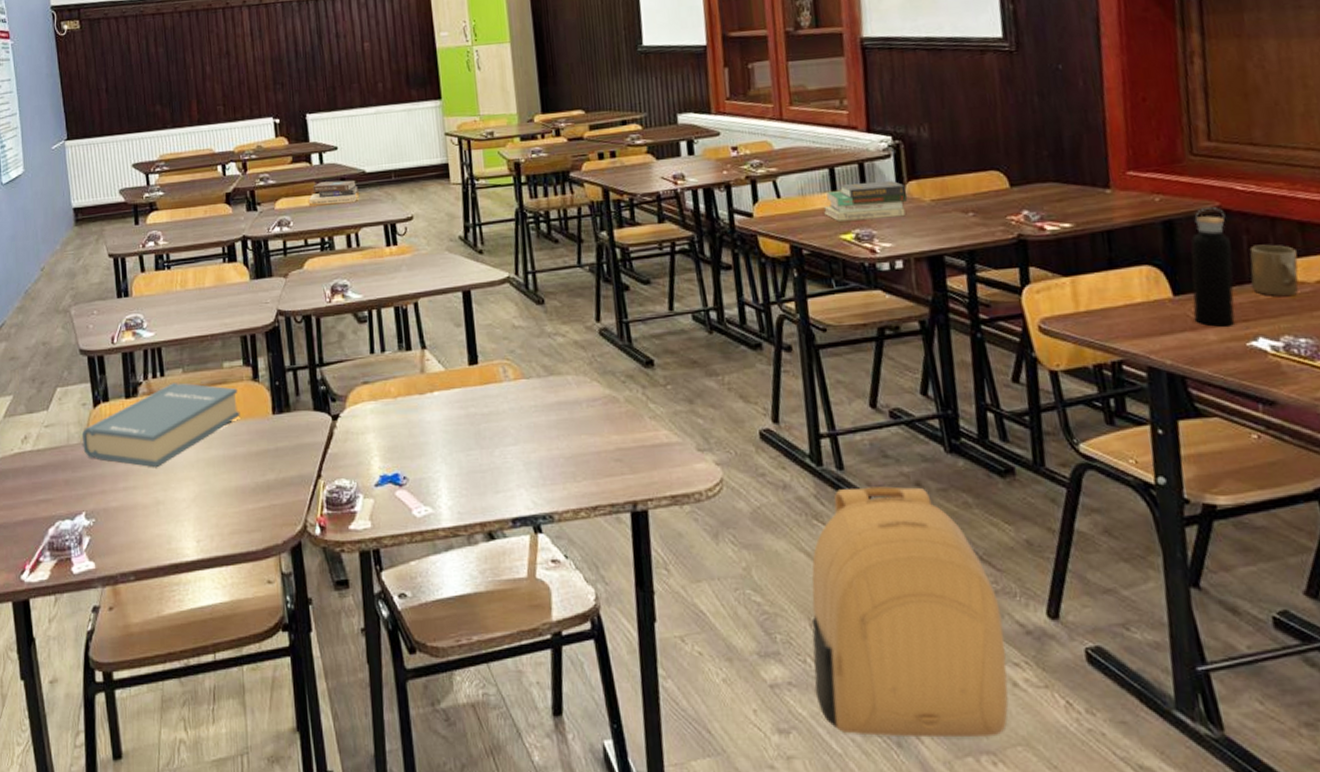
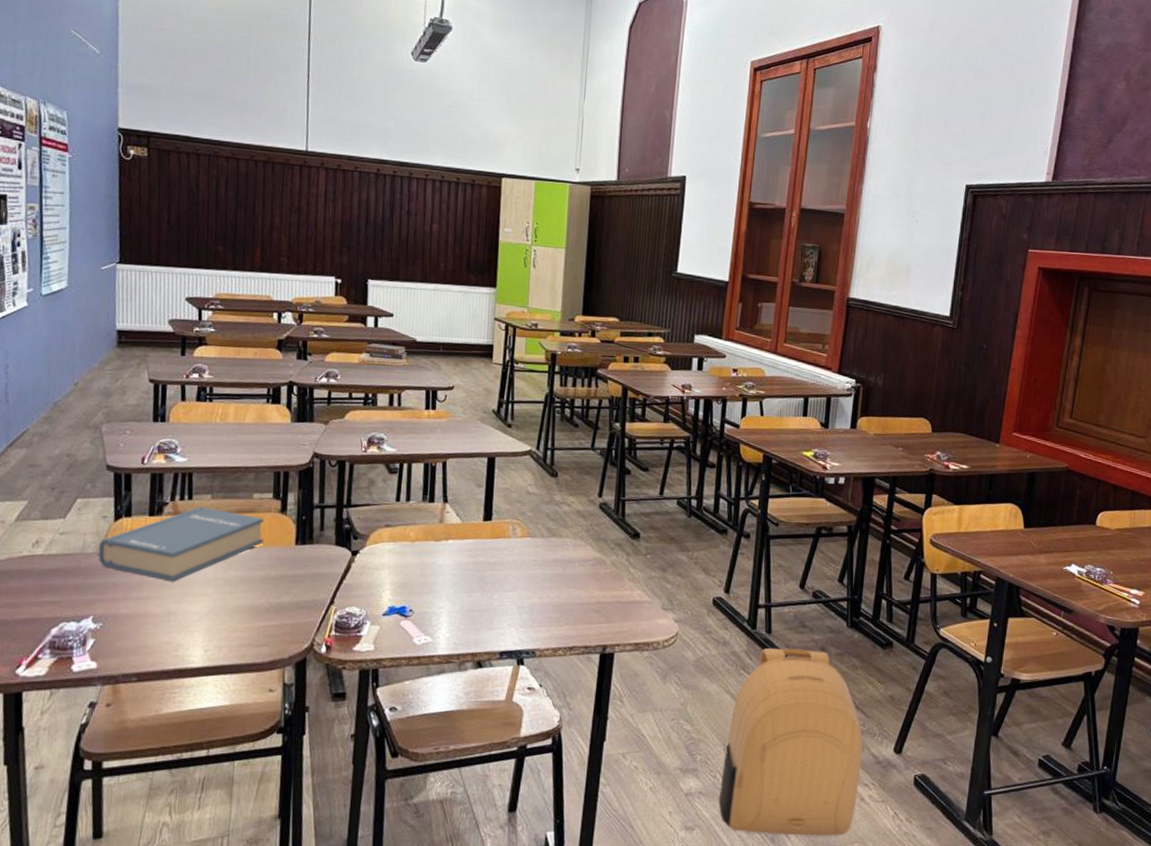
books: present [823,180,907,222] -> none [794,412,857,444]
water bottle: present [1190,207,1235,327] -> none [1034,467,1070,554]
cup: present [1249,244,1299,297] -> none [1075,498,1108,538]

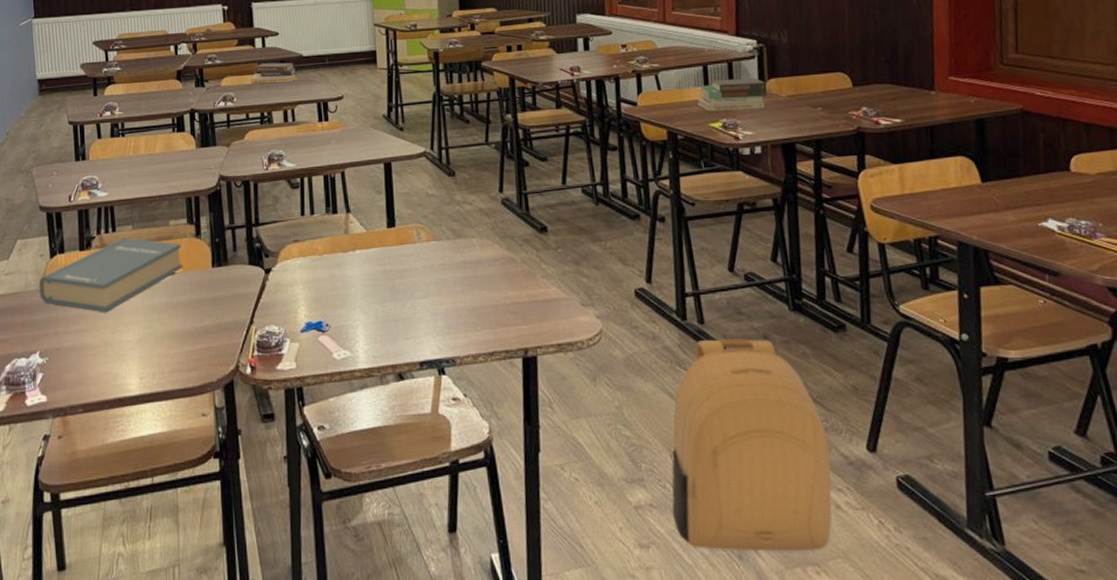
books: none [794,412,857,444] -> present [697,77,767,112]

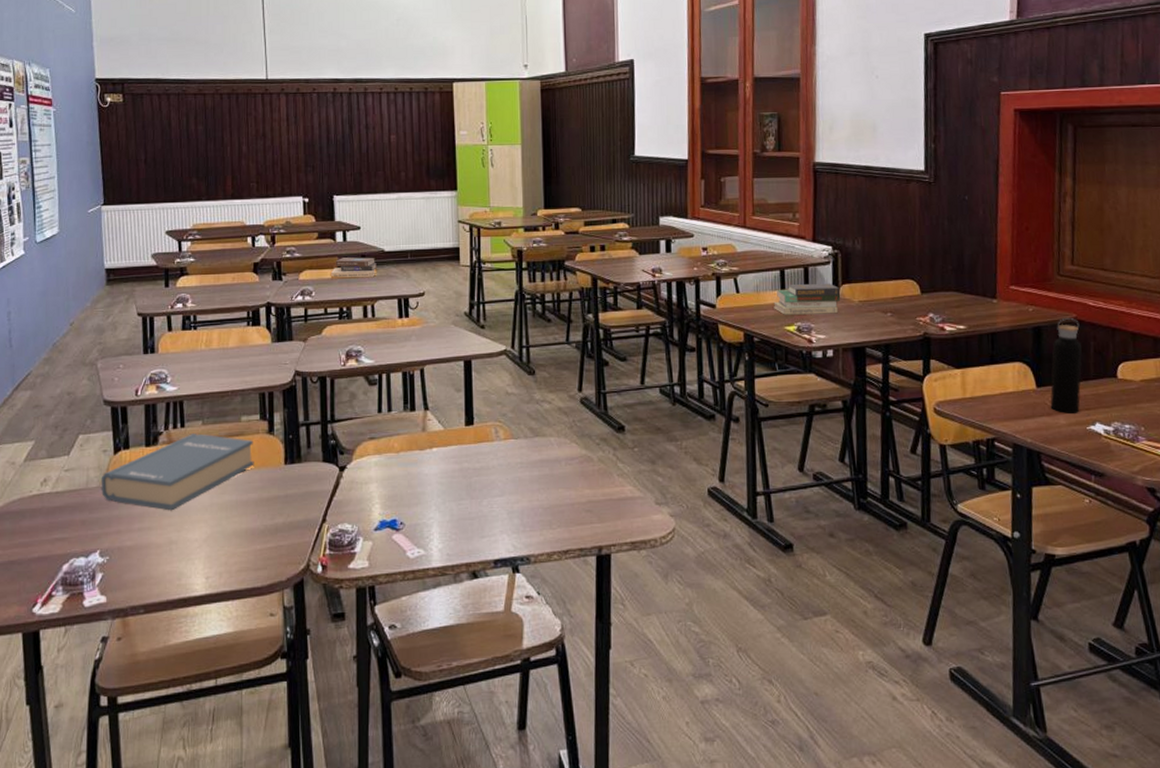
backpack: present [671,338,832,552] -> none [737,536,889,743]
water bottle: none [997,109,1031,209] -> present [1050,318,1082,413]

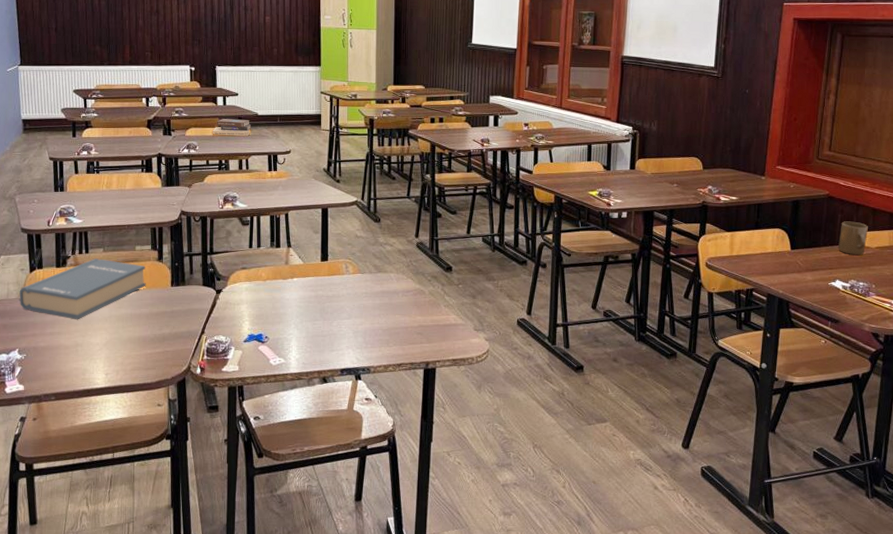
books: present [773,283,840,315] -> none [580,157,636,183]
water bottle: present [1050,318,1082,413] -> none [801,195,831,272]
cup: none [1094,349,1129,392] -> present [838,221,868,256]

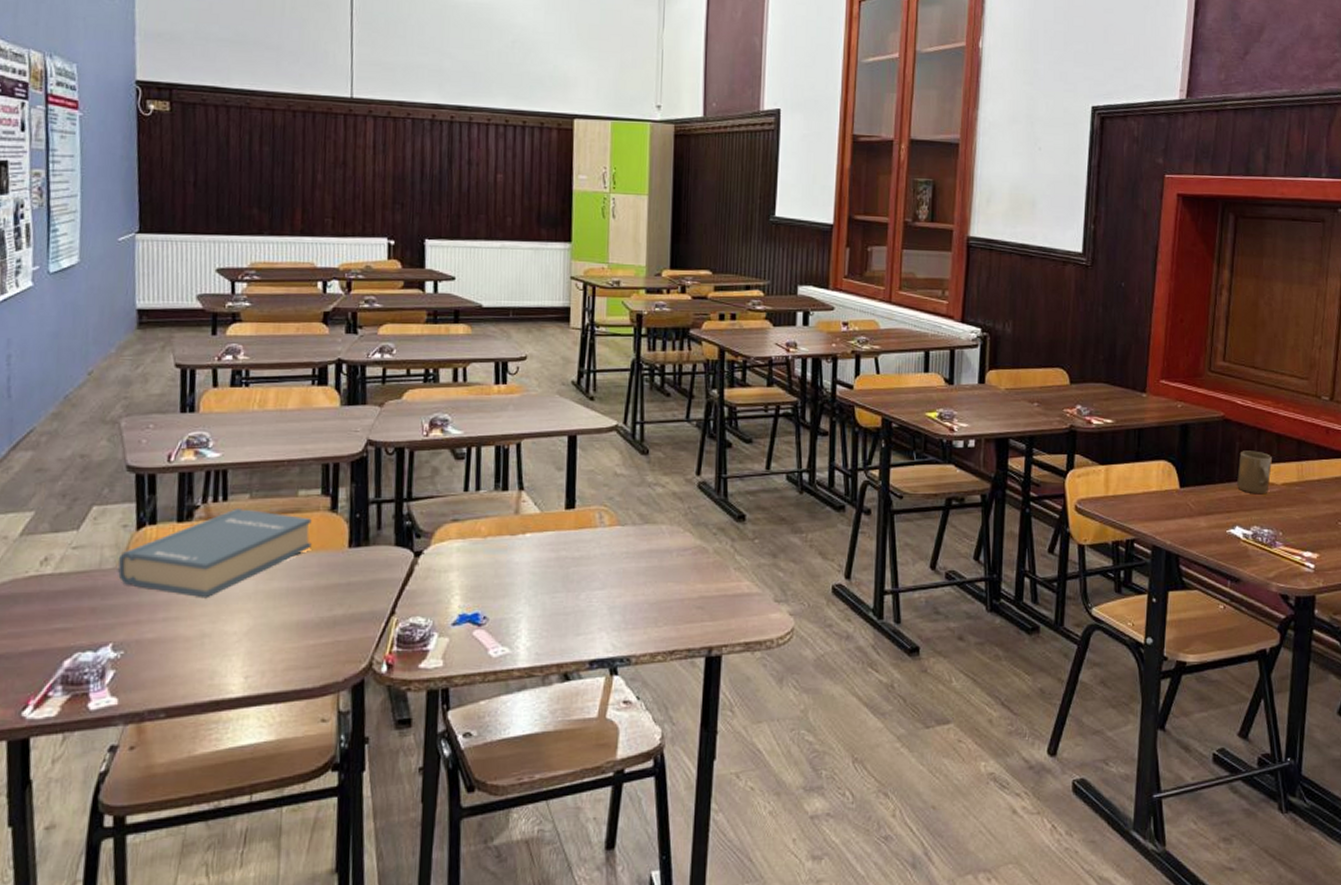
books: present [212,119,251,137] -> none [416,311,472,337]

